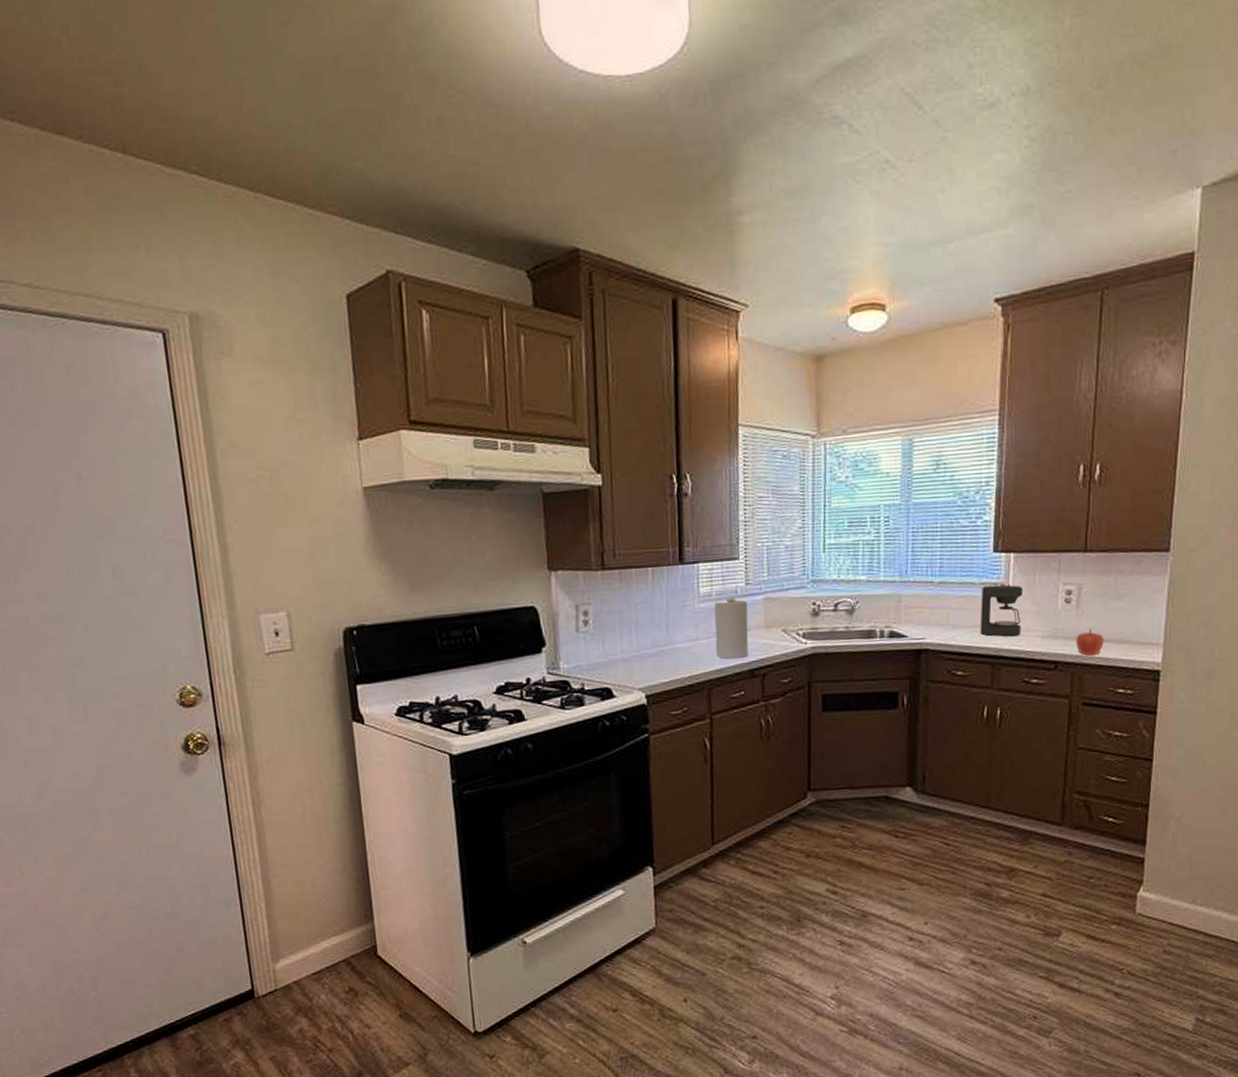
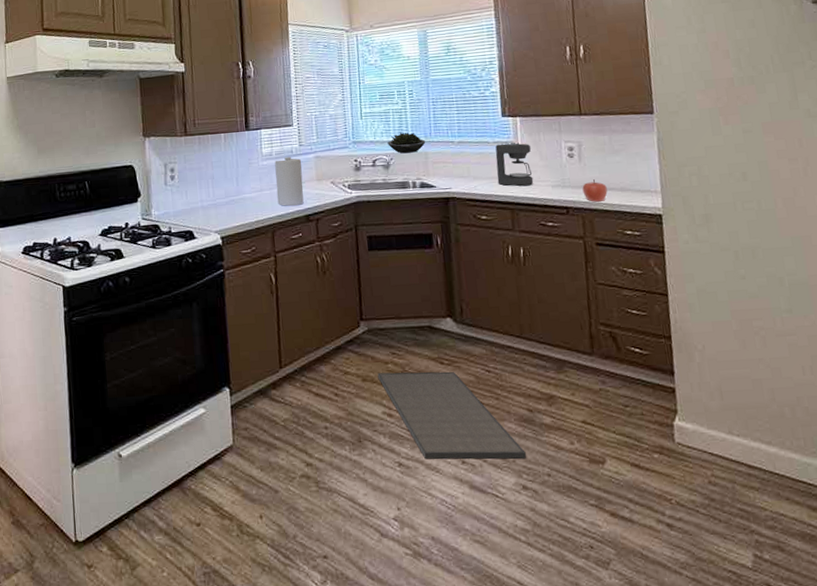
doormat: none [823,845,978,937] -> present [377,371,526,460]
succulent plant: none [854,569,900,596] -> present [387,132,426,154]

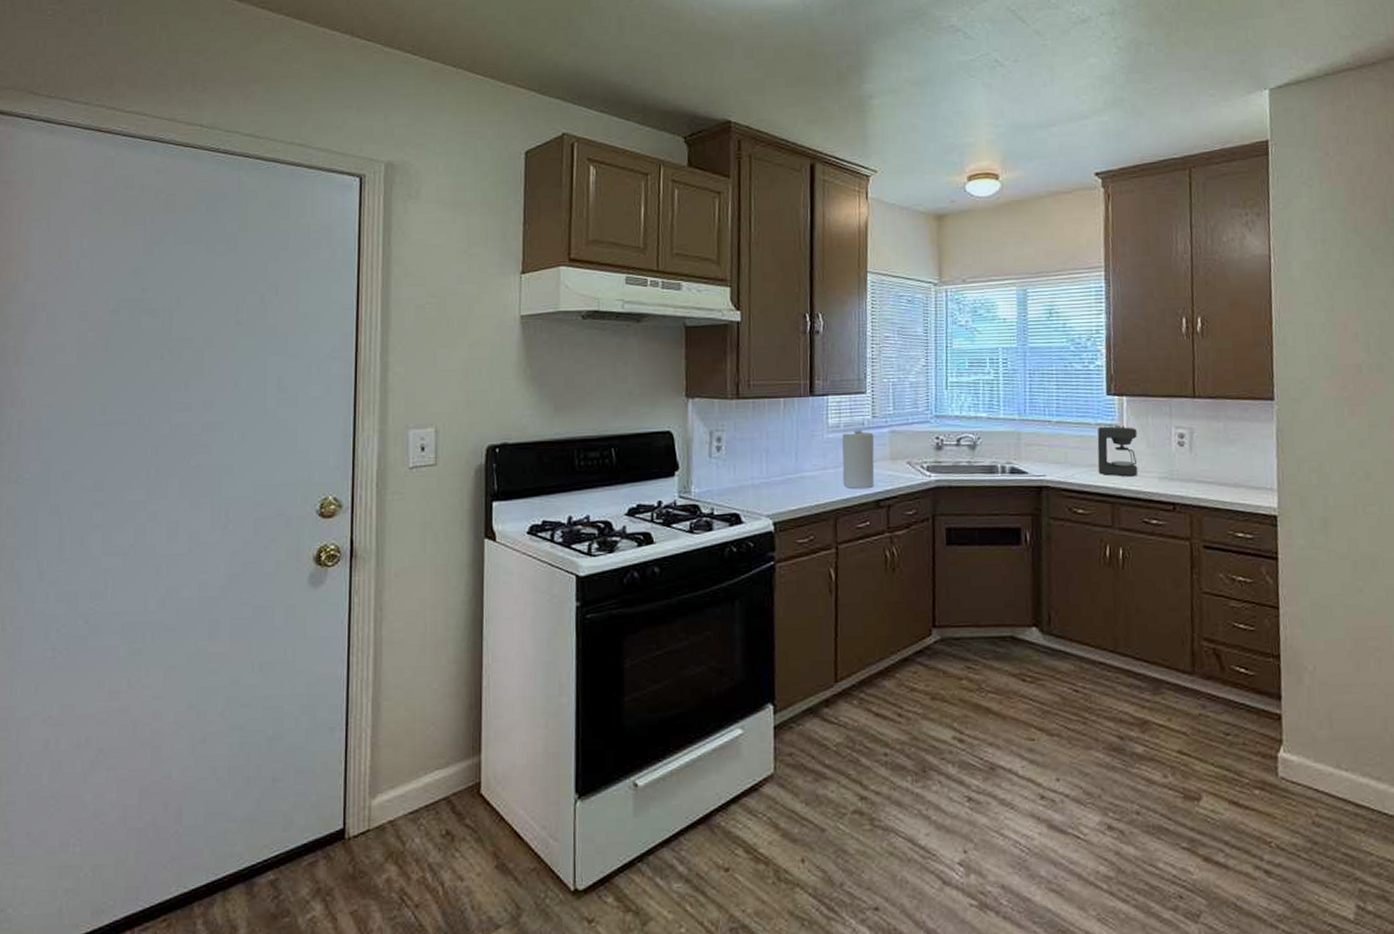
doormat: present [377,371,526,460] -> none [949,690,1113,795]
succulent plant: present [387,132,426,154] -> none [975,407,1019,432]
fruit: present [582,179,608,202] -> none [1192,472,1219,498]

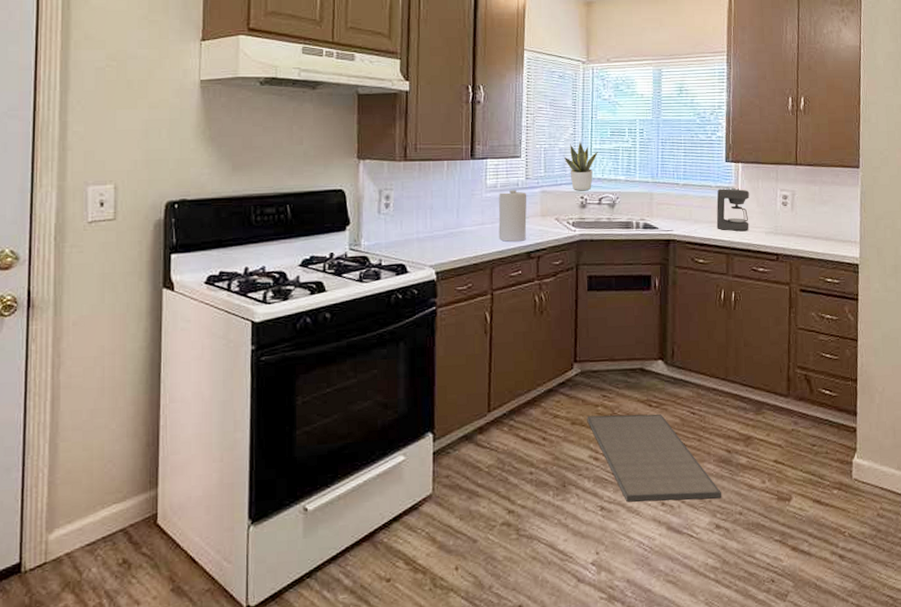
potted plant: none [916,373,954,431] -> present [565,141,598,191]
doormat: none [949,690,1113,795] -> present [587,414,721,502]

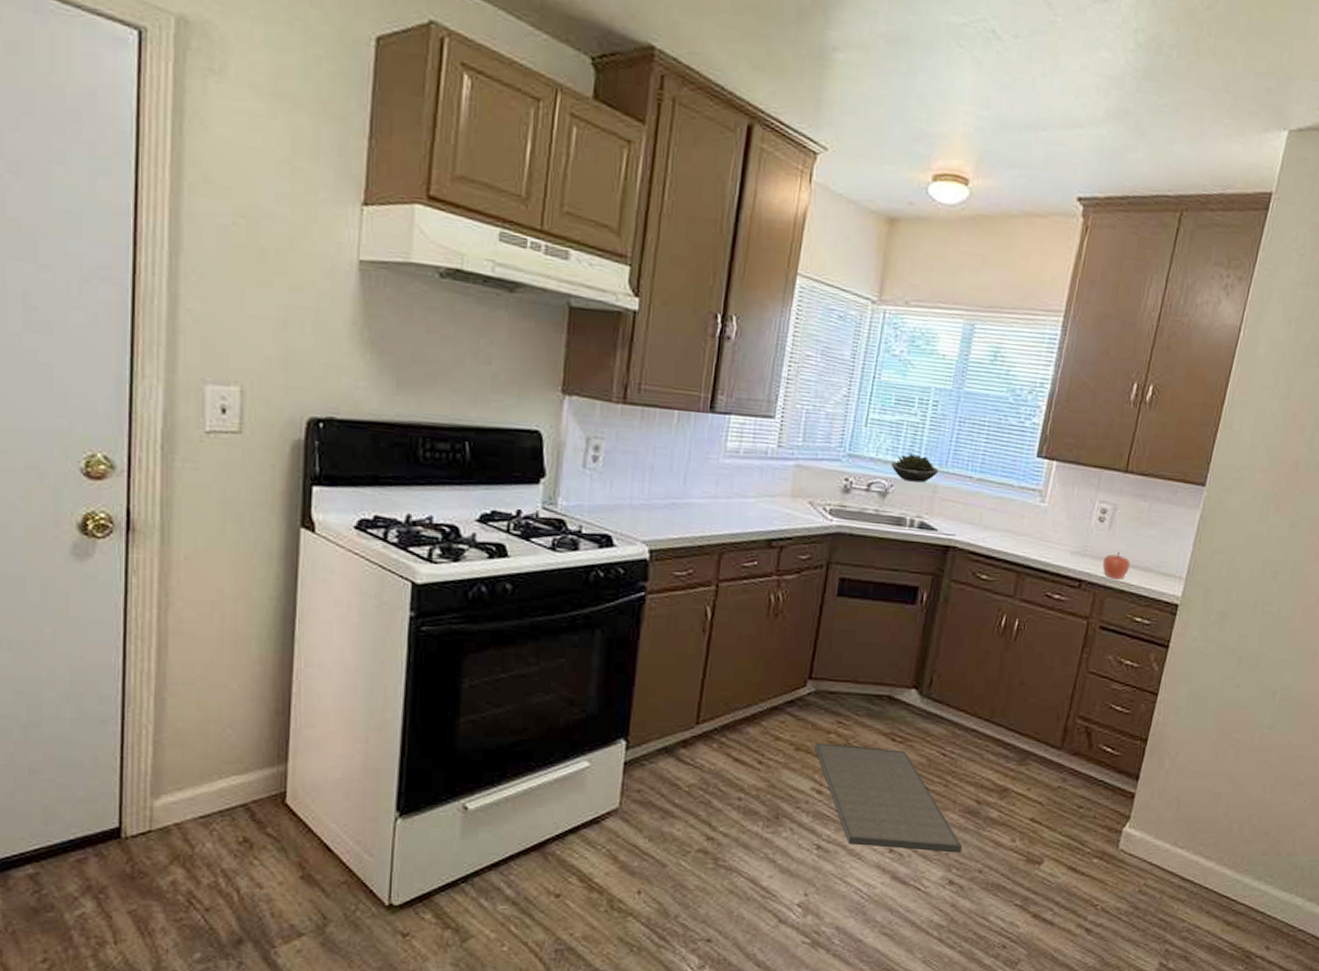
paper towel holder: present [498,190,527,243] -> none [734,458,777,526]
potted plant: present [565,141,598,191] -> none [831,406,875,472]
succulent plant: none [615,171,652,193] -> present [891,453,939,483]
coffee maker: present [716,188,749,232] -> none [1011,490,1060,548]
fruit: none [792,228,814,250] -> present [1102,552,1130,579]

